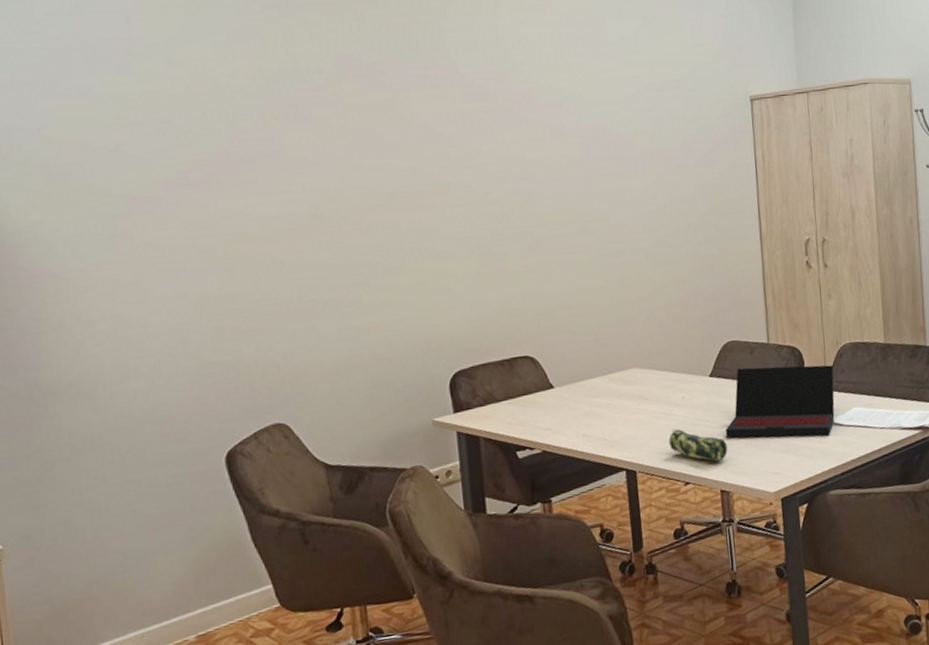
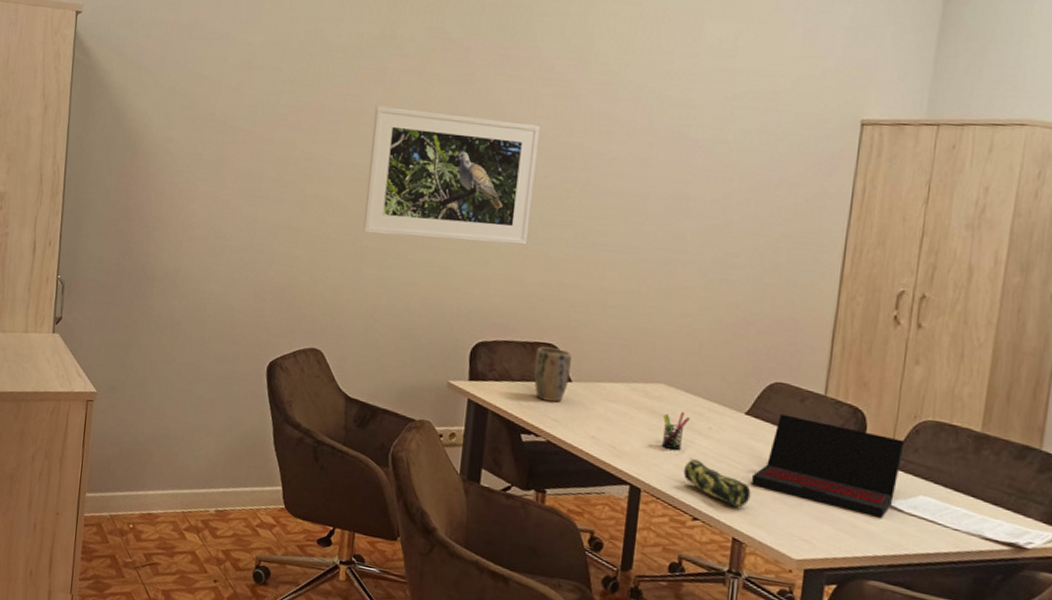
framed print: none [292,142,484,286] -> present [362,105,540,245]
plant pot: none [515,358,552,414] -> present [534,347,572,403]
pen holder: none [641,388,665,427] -> present [662,411,690,451]

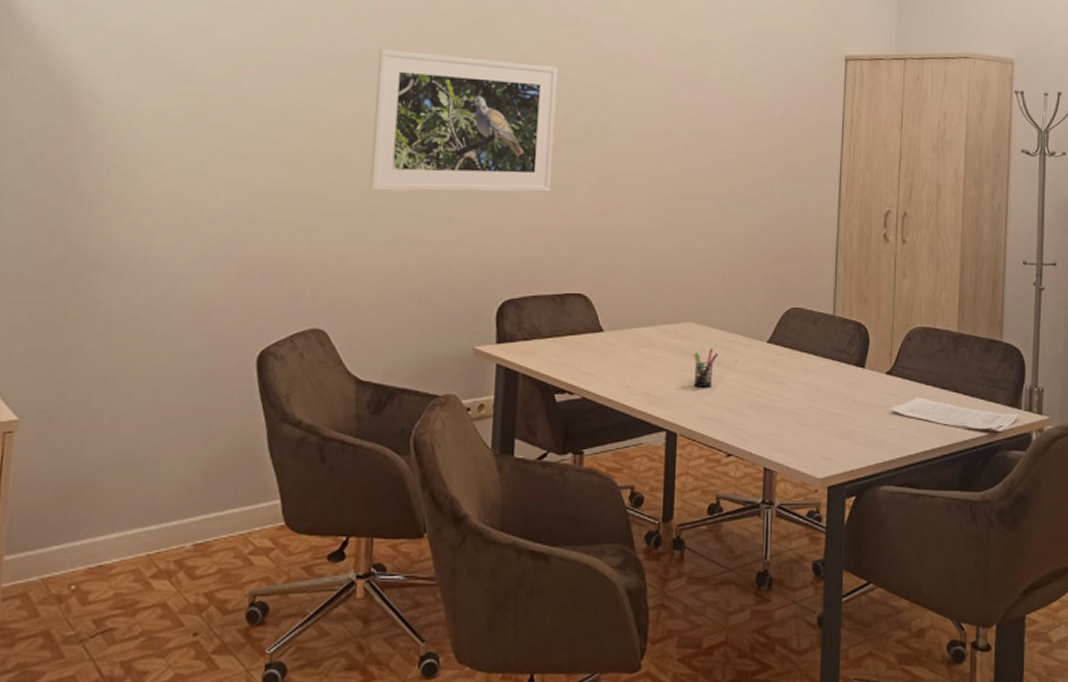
plant pot: present [534,347,572,403] -> none [565,298,602,355]
pencil case: present [683,458,751,508] -> none [715,393,777,437]
laptop: present [750,414,905,519] -> none [776,338,900,426]

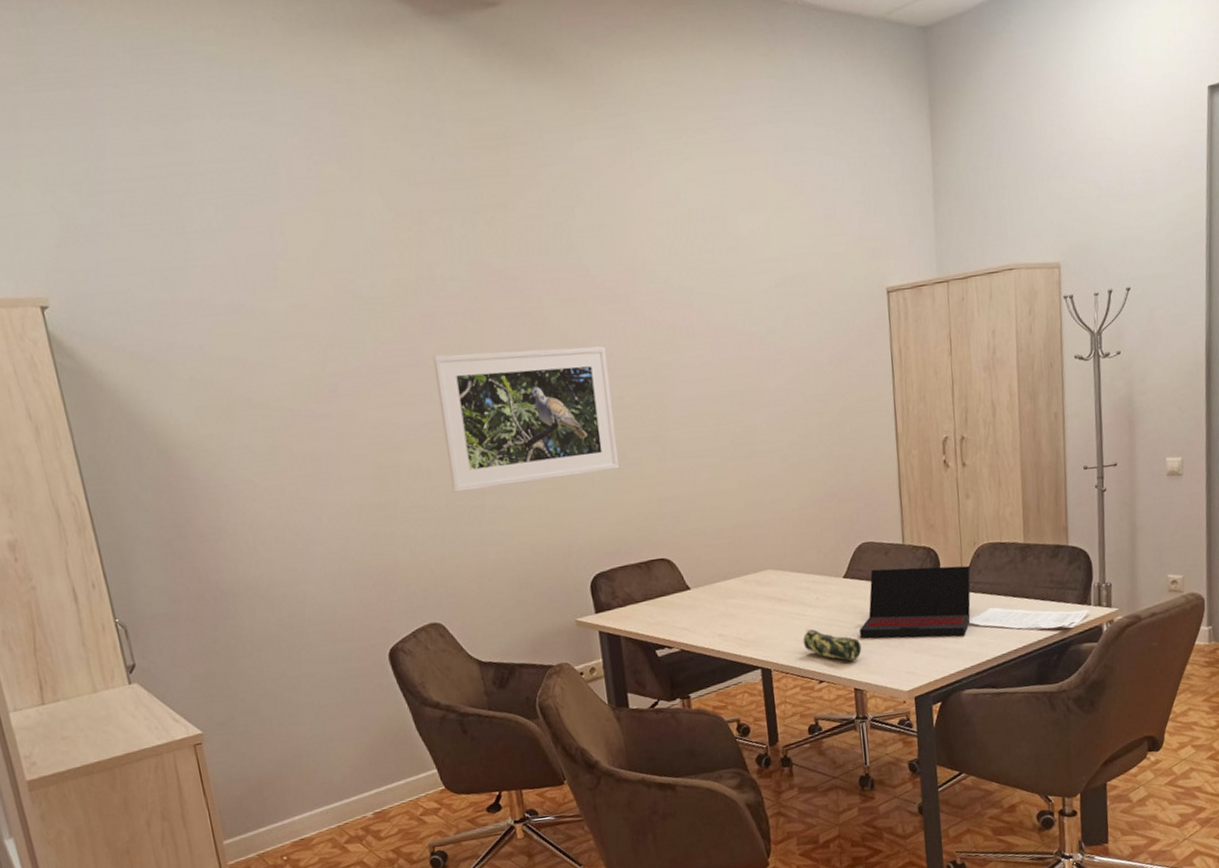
pen holder: present [693,347,718,389] -> none [775,589,799,627]
pencil case: none [715,393,777,437] -> present [803,629,862,662]
laptop: none [776,338,900,426] -> present [859,565,971,639]

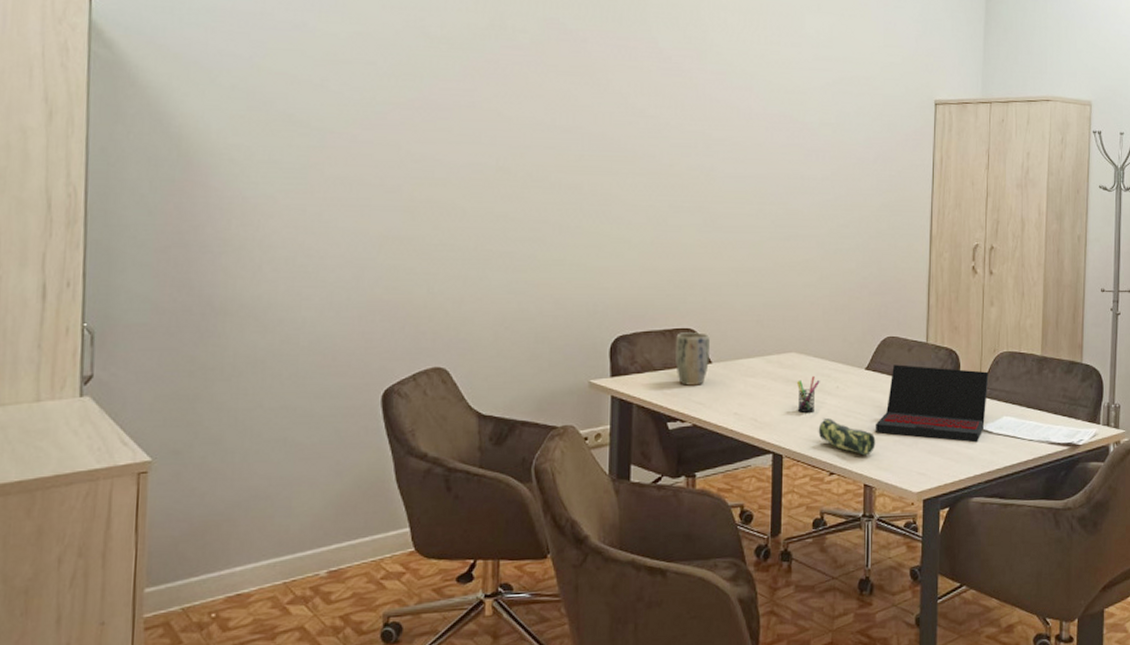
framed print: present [432,346,620,493] -> none [484,99,662,236]
plant pot: none [652,561,688,614] -> present [675,332,710,386]
pen holder: none [775,589,799,627] -> present [796,375,820,414]

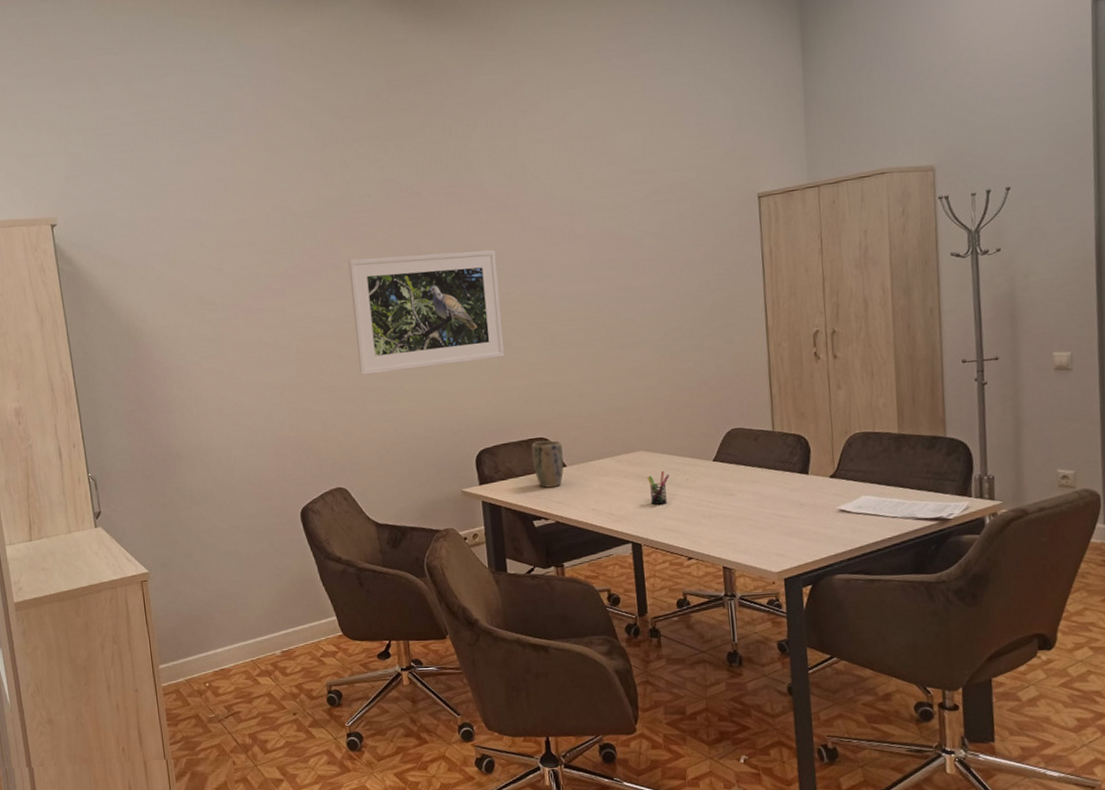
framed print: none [484,99,662,236] -> present [348,249,505,375]
pencil case: present [818,417,876,456] -> none [672,508,731,541]
laptop: present [875,364,989,443] -> none [728,453,843,523]

